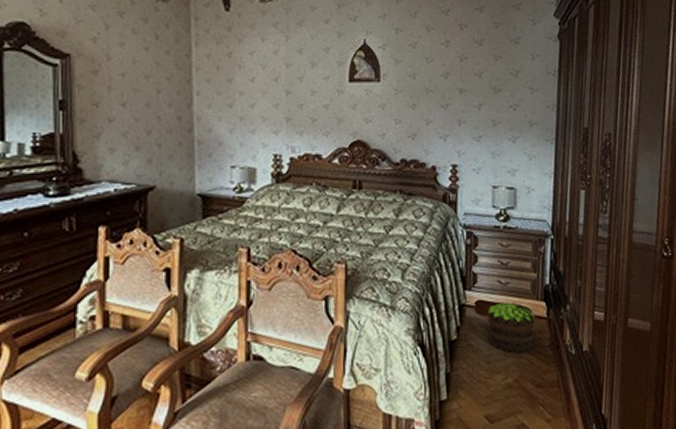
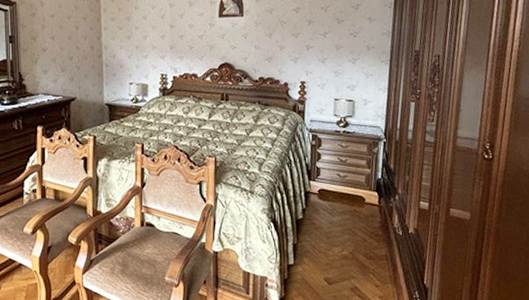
potted plant: present [488,302,535,352] -> none [328,191,368,231]

